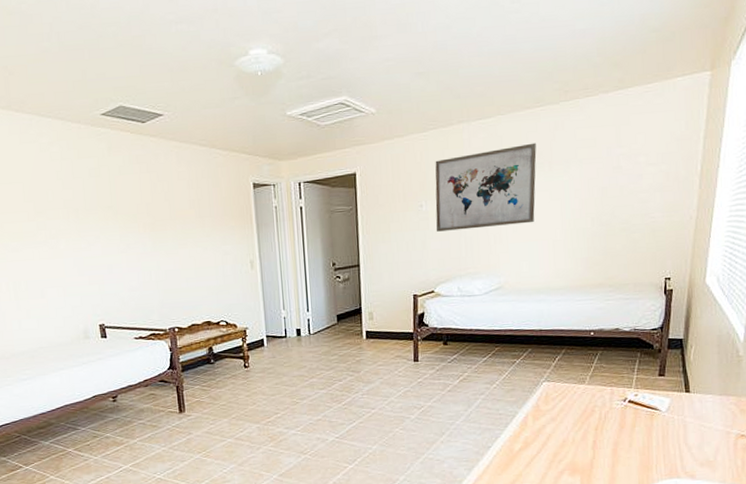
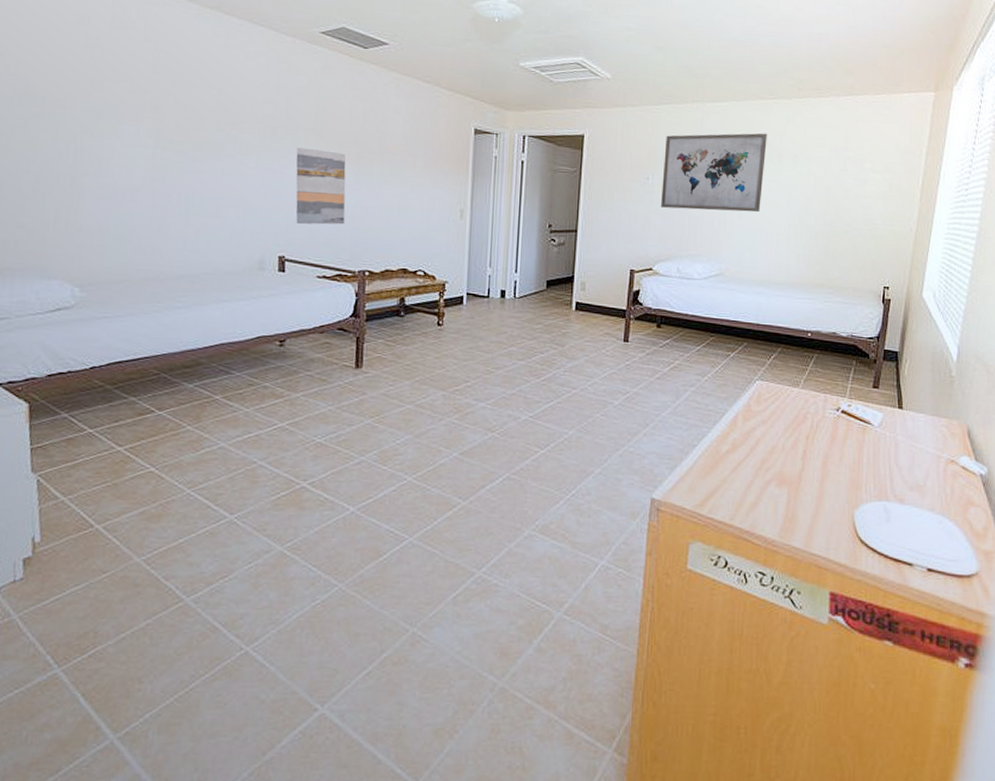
wall art: none [98,224,150,295] -> present [295,147,346,225]

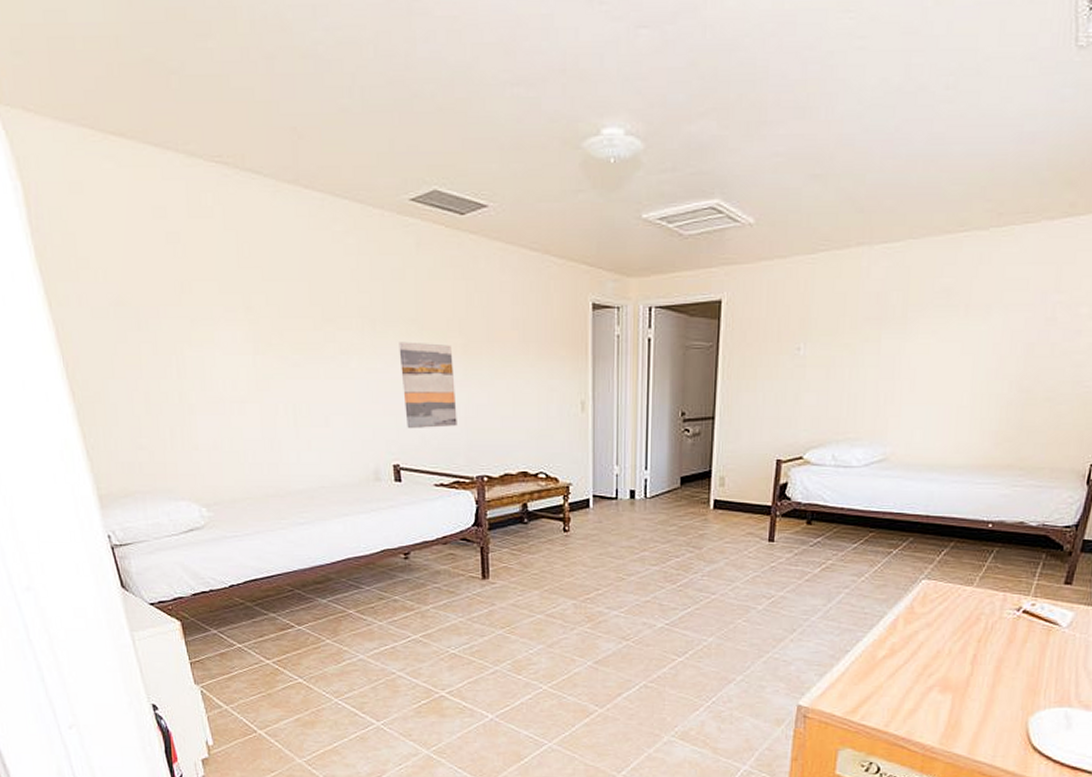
wall art: present [660,133,767,213] -> none [813,278,952,383]

